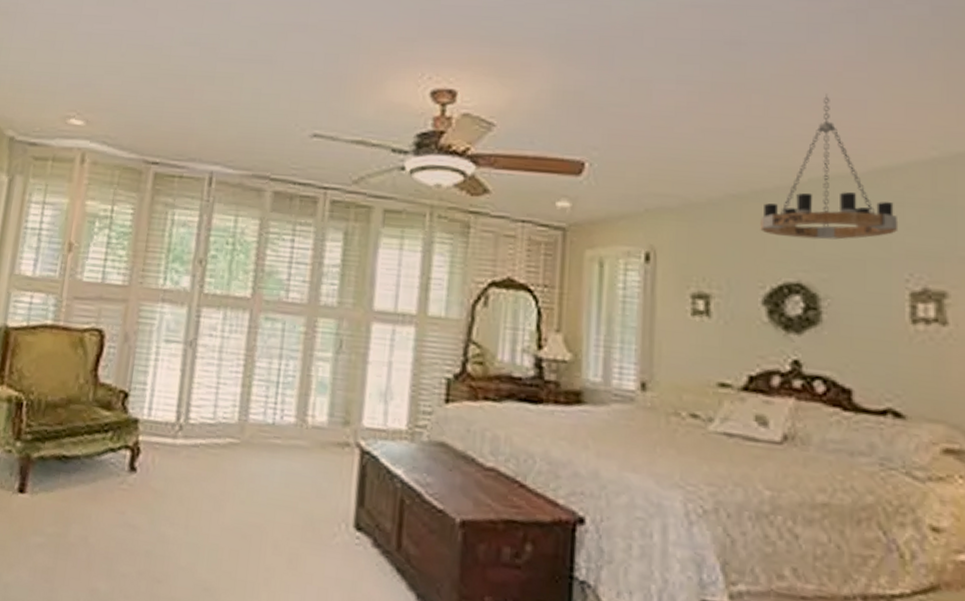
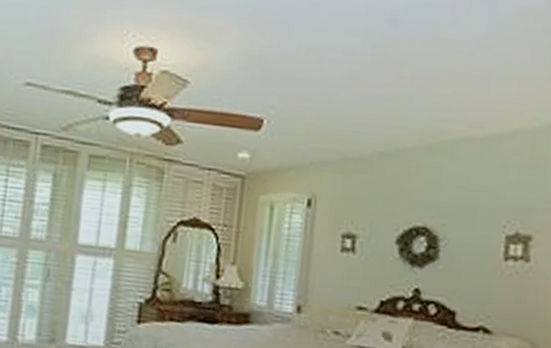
chandelier: present [760,93,899,240] -> none [399,69,504,192]

